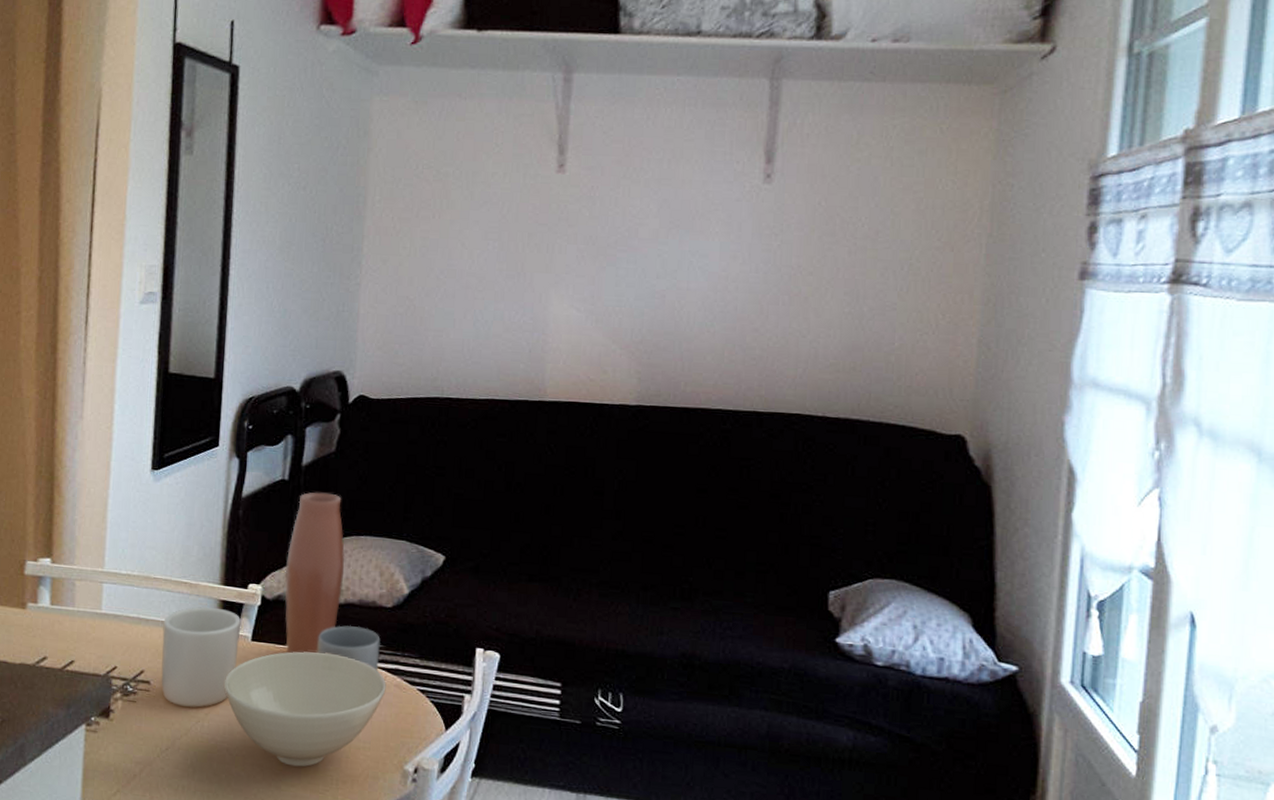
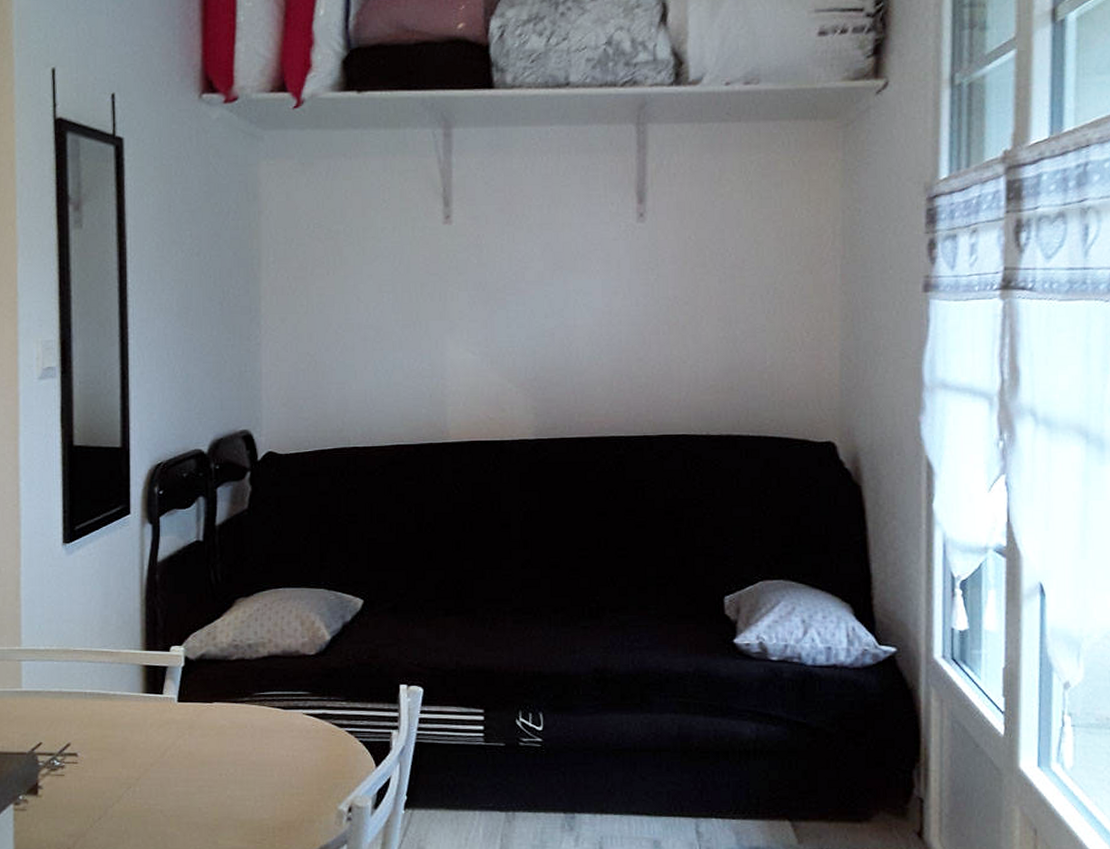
mug: present [161,607,242,708] -> none [86,673,166,774]
bowl: present [223,651,386,767] -> none [153,705,315,820]
vase: present [284,492,345,654] -> none [206,549,266,711]
mug: present [317,625,380,671] -> none [244,676,306,718]

